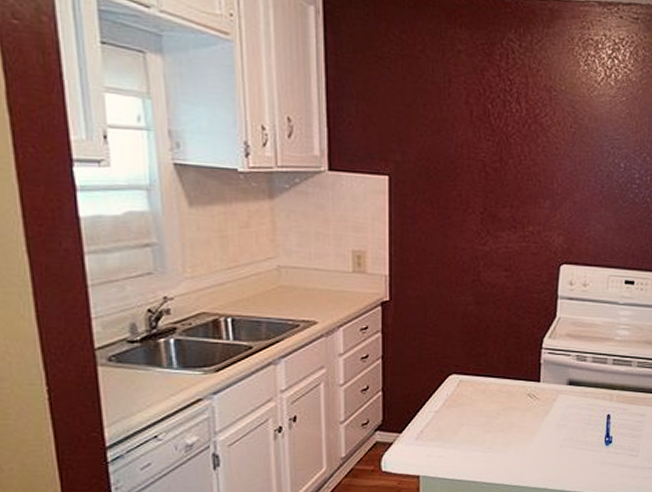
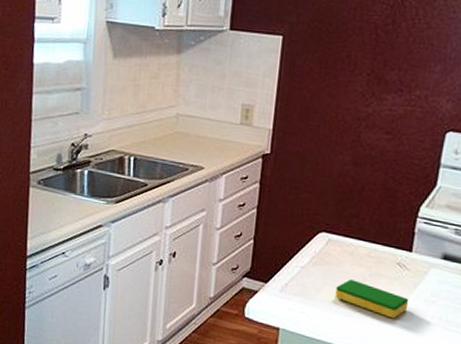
dish sponge: none [472,417,542,447] -> present [335,279,409,319]

